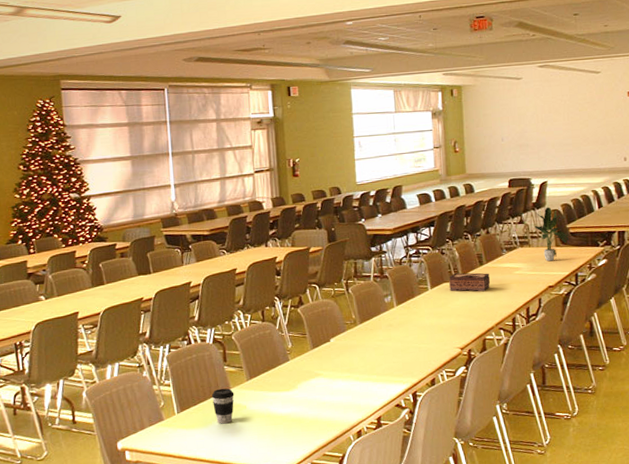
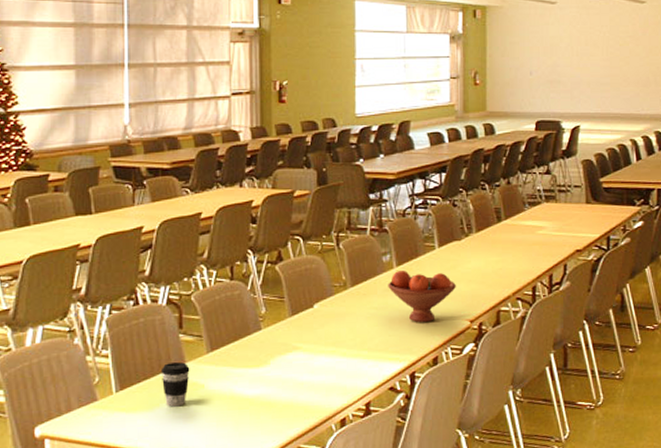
fruit bowl: none [390,309,447,352] -> present [388,271,456,323]
tissue box: present [449,272,491,292] -> none [460,229,509,254]
potted plant: present [534,207,570,262] -> none [563,156,603,221]

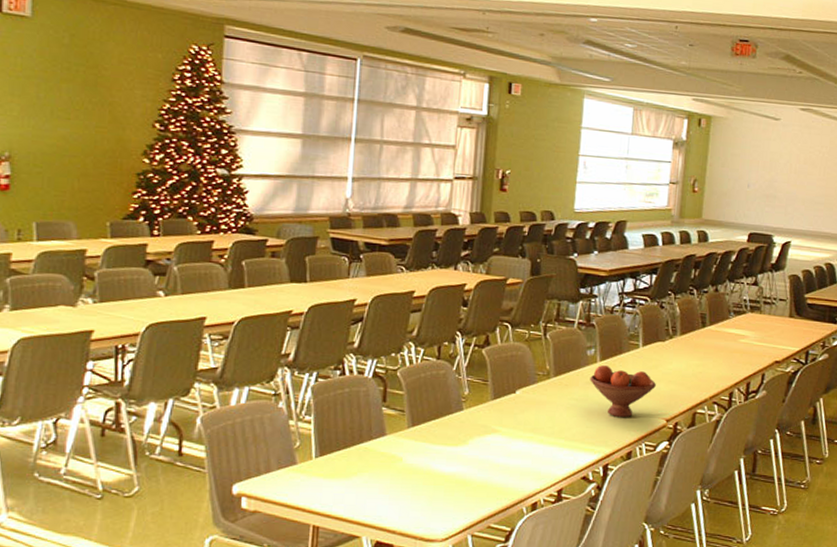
coffee cup: present [160,362,190,407] -> none [361,434,390,477]

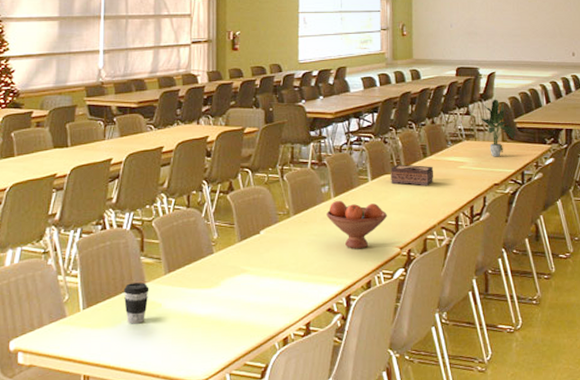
coffee cup: none [361,434,390,477] -> present [123,283,149,324]
tissue box: none [664,332,712,358] -> present [391,164,434,186]
potted plant: none [769,270,806,333] -> present [481,99,517,157]

